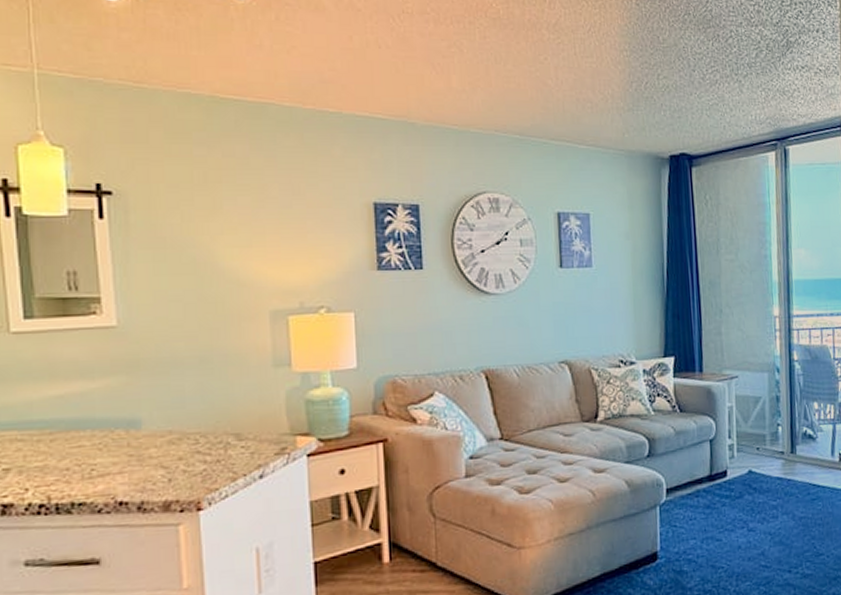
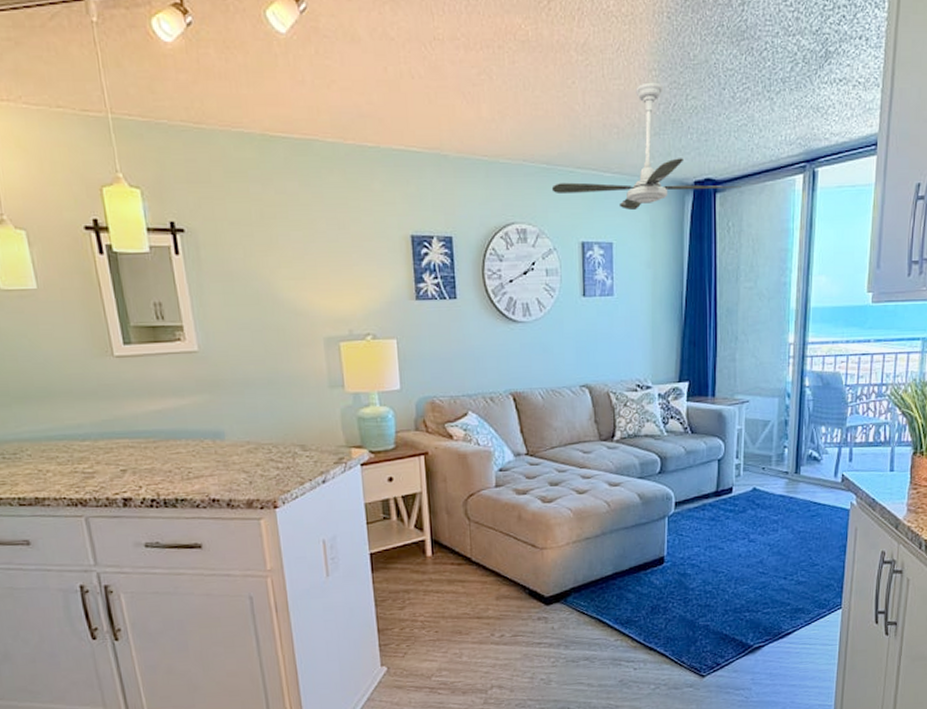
ceiling fan: none [525,61,716,183] -> present [551,82,741,211]

